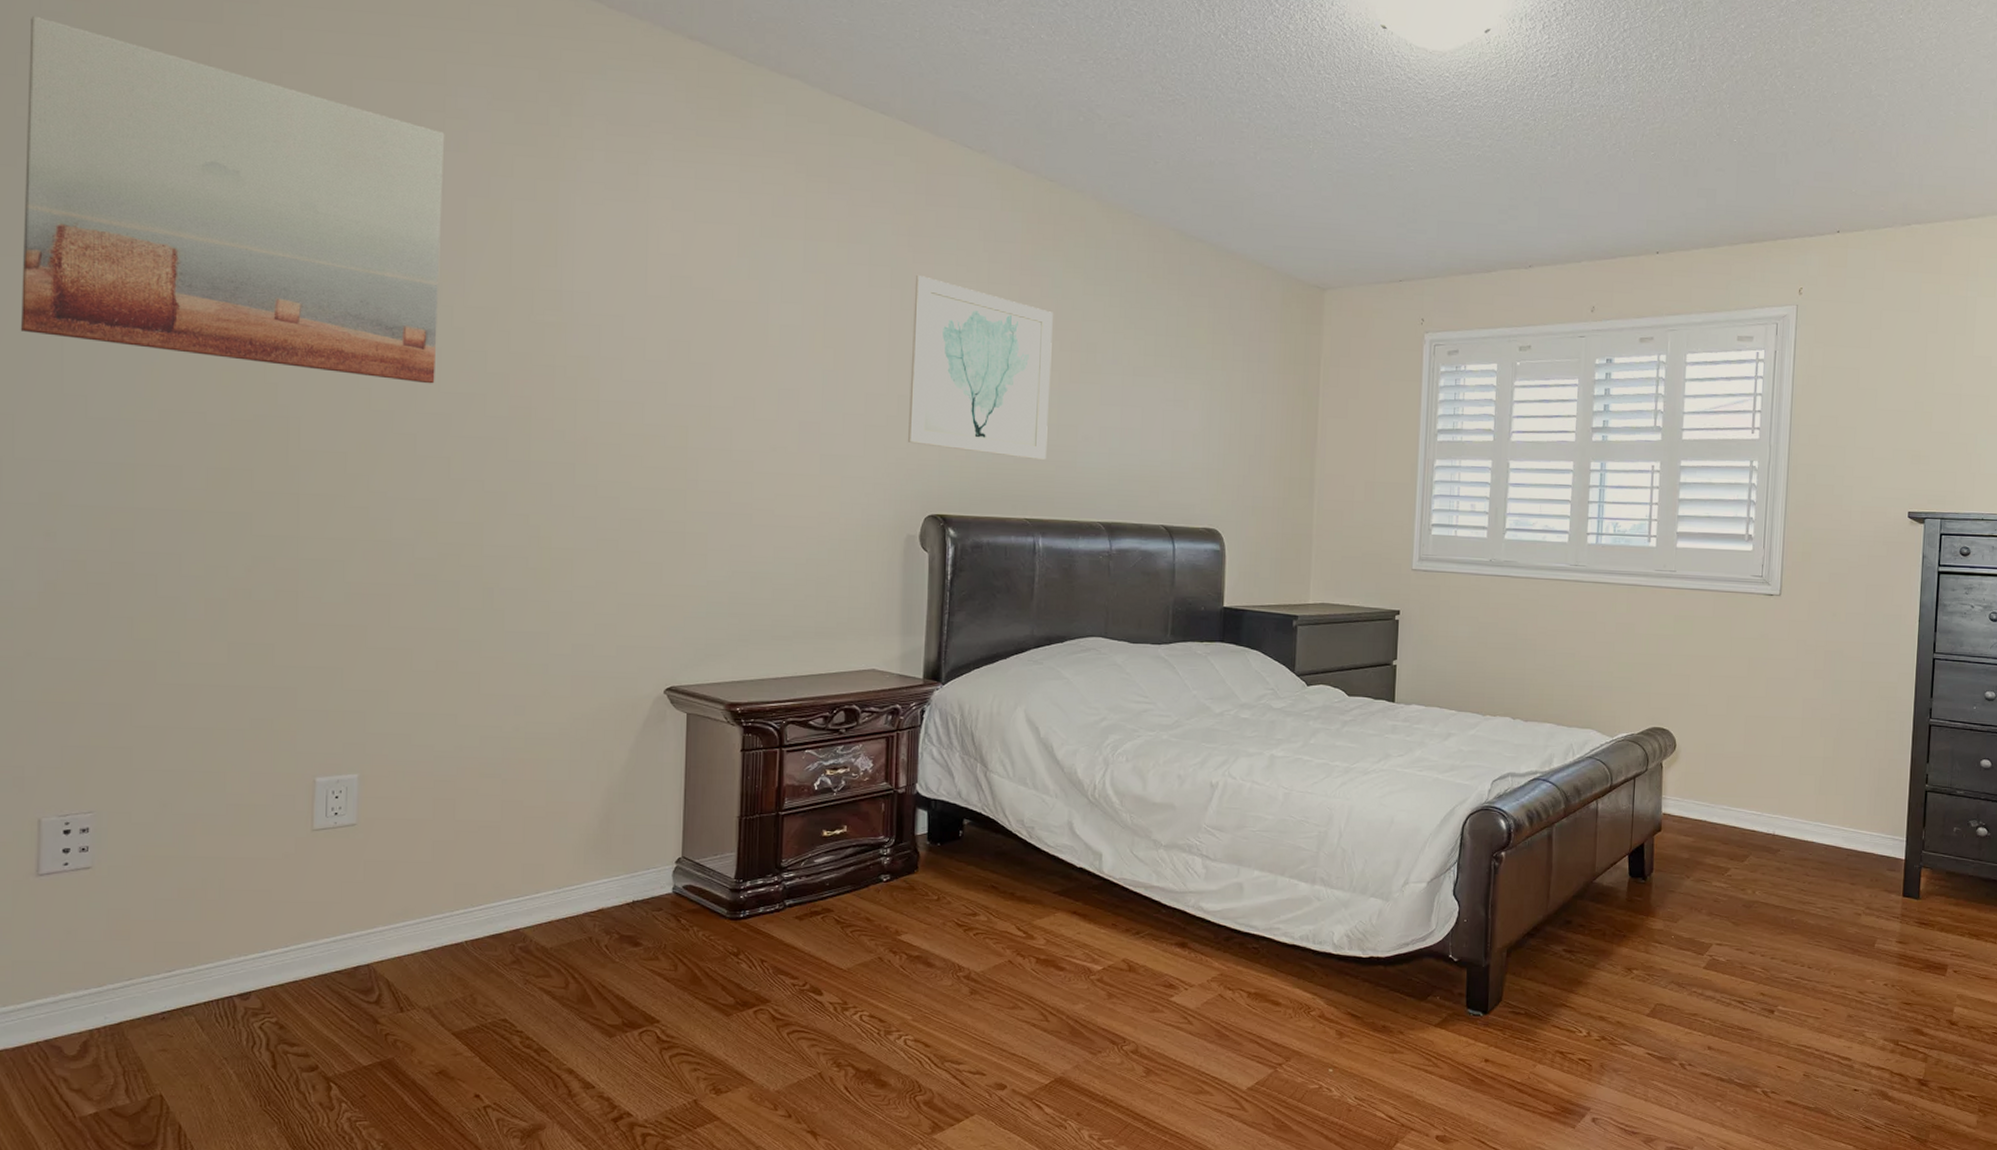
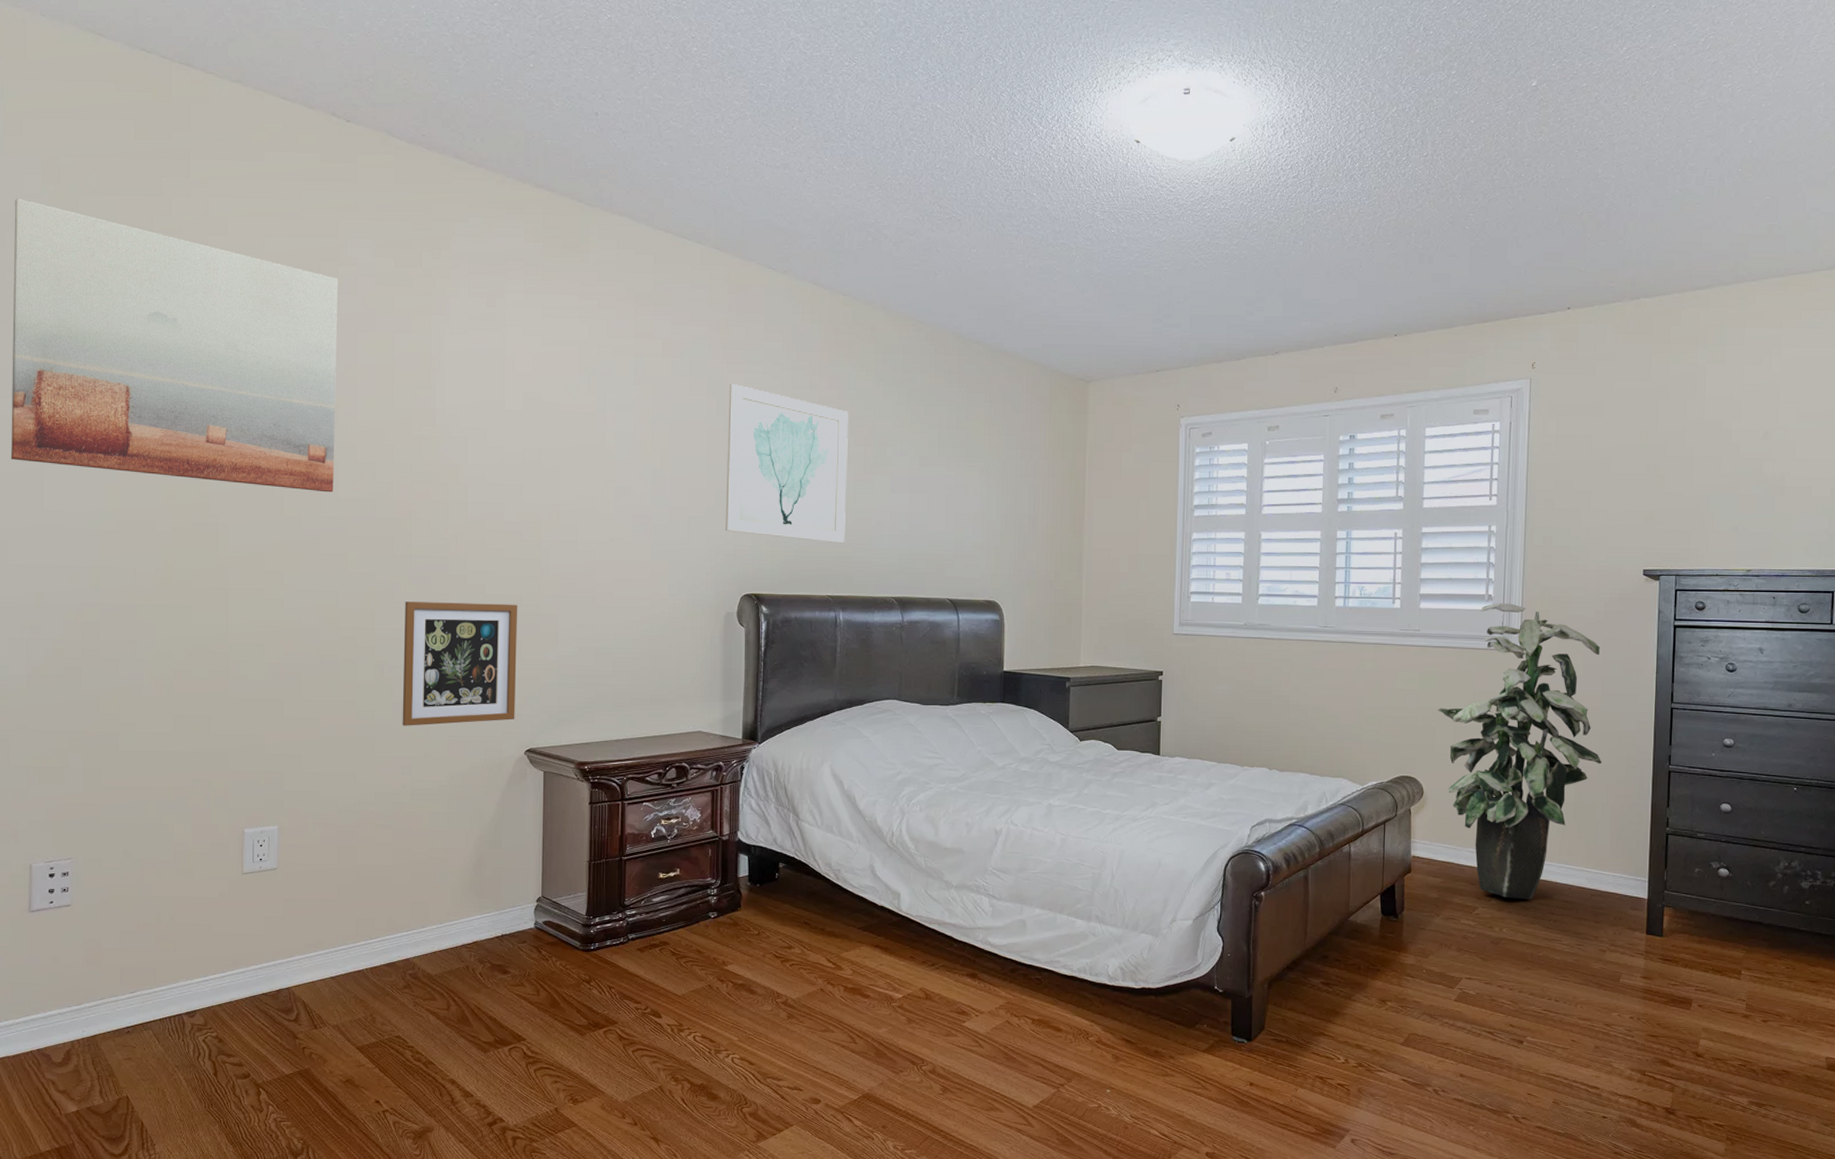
picture frame: none [515,514,660,659] -> present [402,601,518,726]
indoor plant: none [1692,544,1863,860] -> present [1437,603,1602,900]

